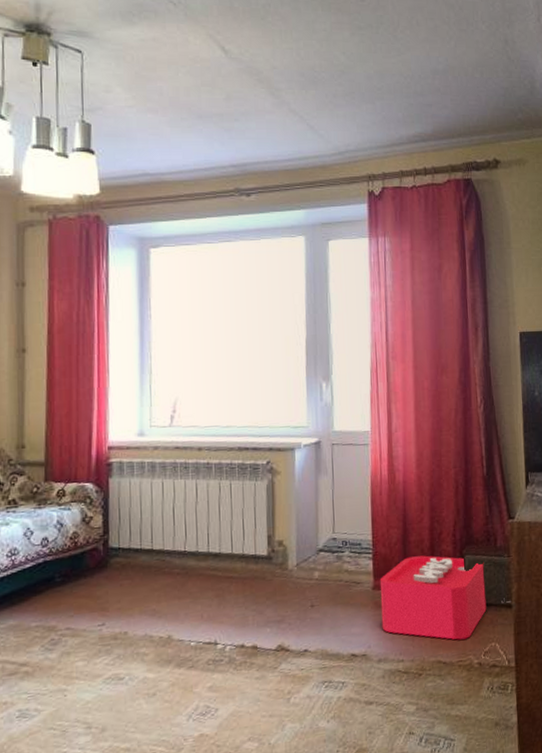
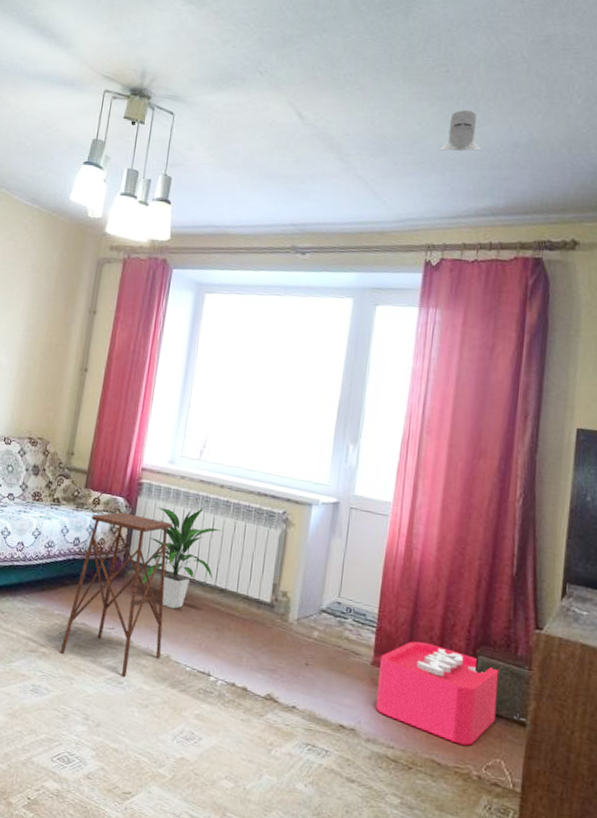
side table: none [45,498,161,672] -> present [60,511,173,677]
indoor plant: none [128,475,207,588] -> present [142,507,222,609]
knight helmet: none [366,38,405,80] -> present [439,109,481,151]

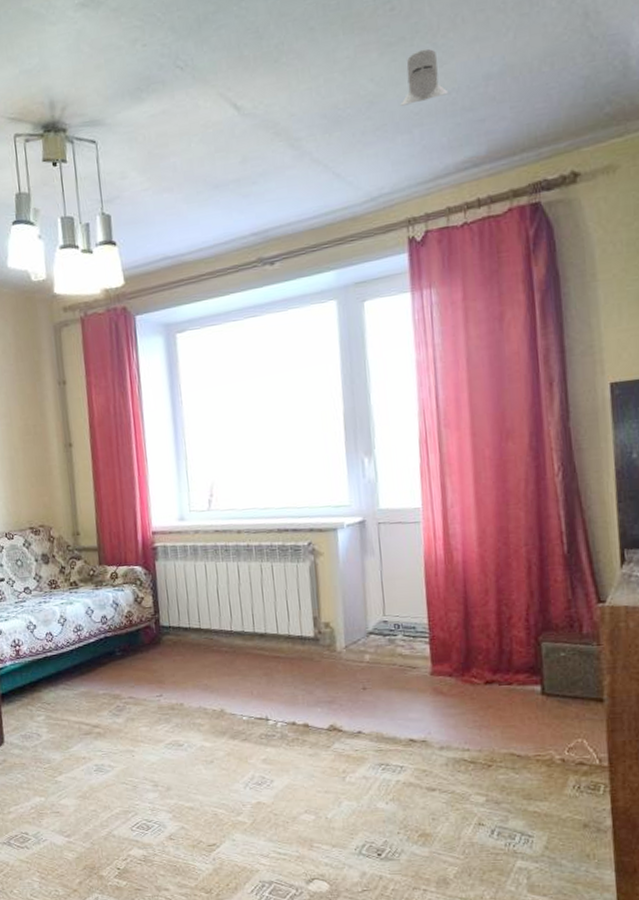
side table: present [60,511,173,677] -> none [113,580,215,739]
indoor plant: present [142,507,222,609] -> none [175,558,251,664]
storage bin: present [375,641,527,746] -> none [438,641,603,733]

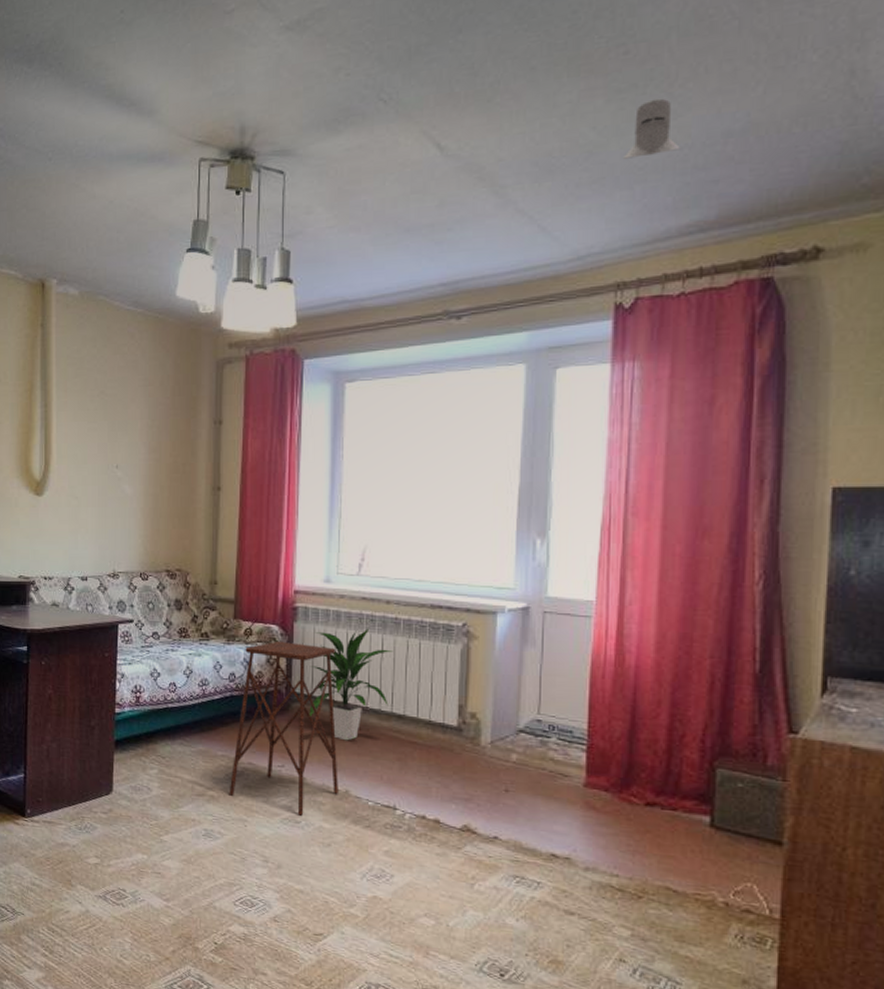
side table: none [113,580,215,739] -> present [229,640,338,816]
indoor plant: none [175,558,251,664] -> present [309,628,394,741]

